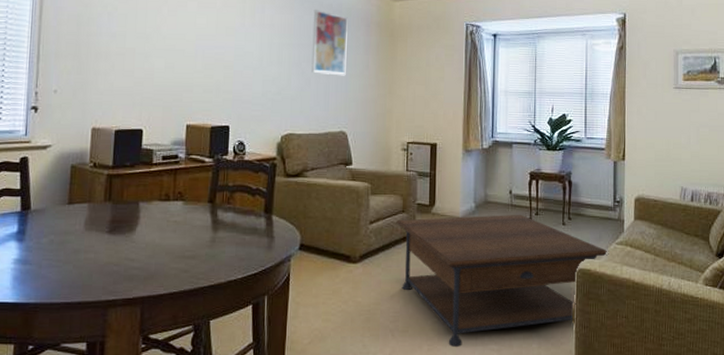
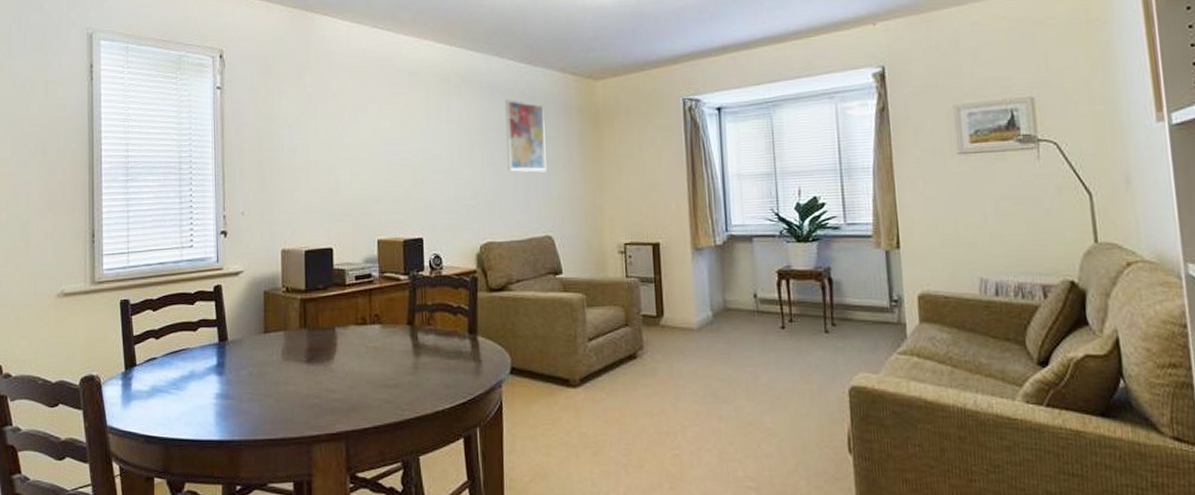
coffee table: present [396,214,609,348] -> none [619,322,890,486]

